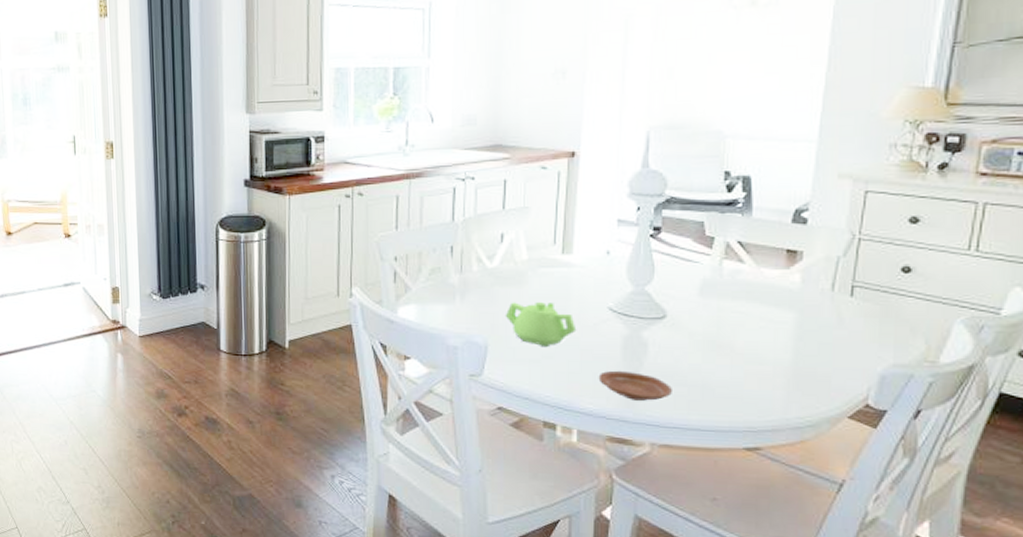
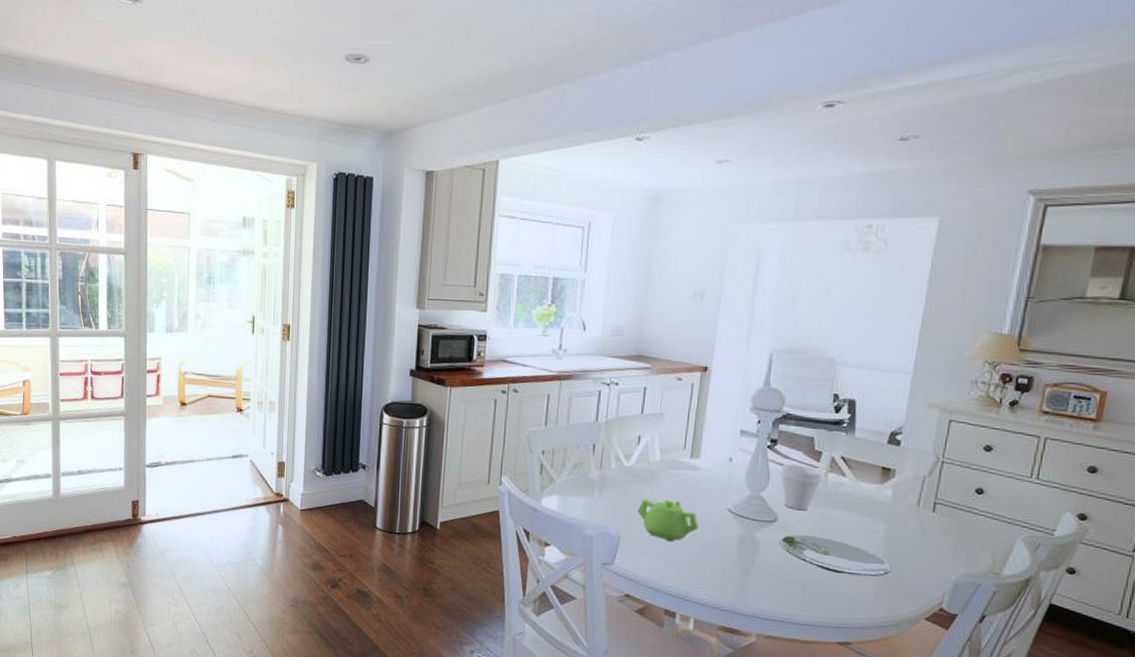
plate: present [598,370,674,401] -> none [715,566,780,596]
cup: none [667,254,716,304] -> present [780,464,822,511]
plate: none [671,330,804,374] -> present [779,534,891,577]

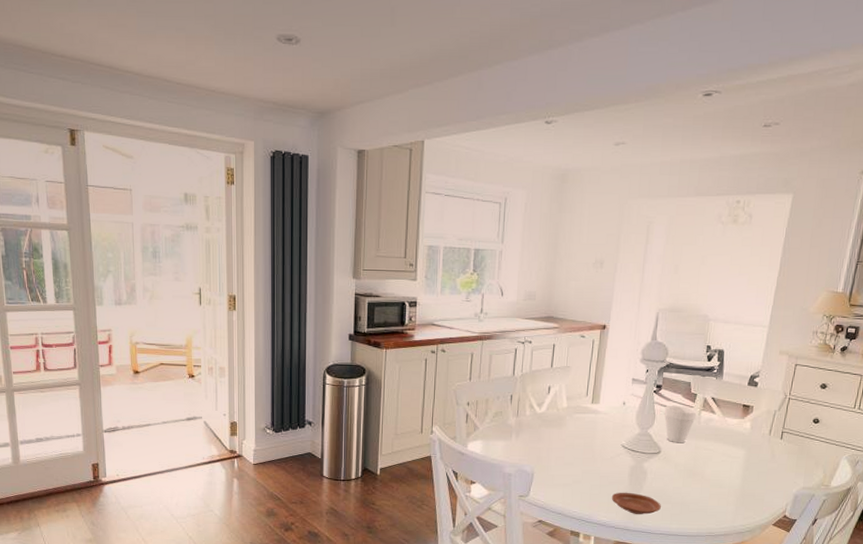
teapot: present [637,499,699,542] -> none [548,440,599,475]
plate: none [715,566,780,596] -> present [611,492,662,515]
plate: present [779,534,891,577] -> none [662,463,748,494]

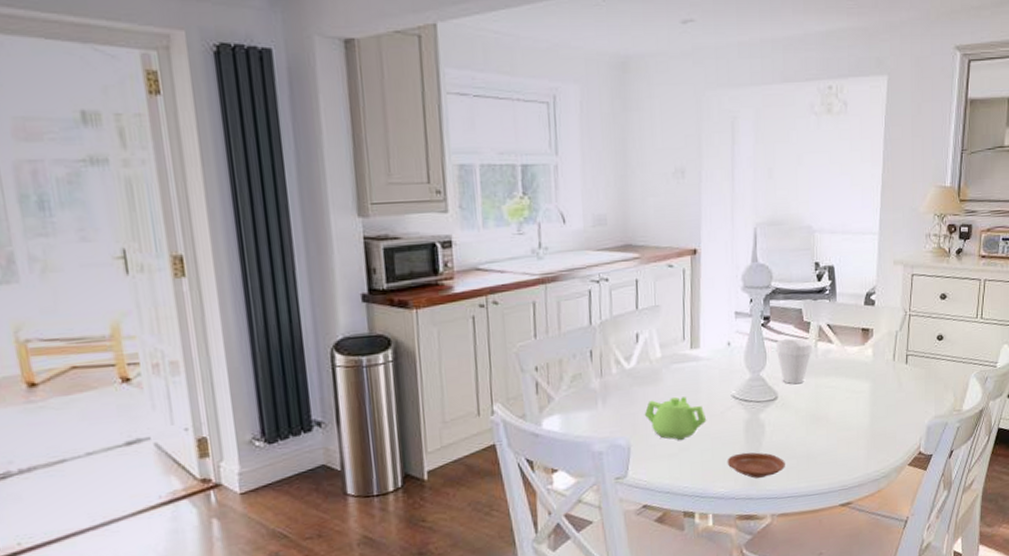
teapot: none [548,440,599,475] -> present [644,396,707,441]

